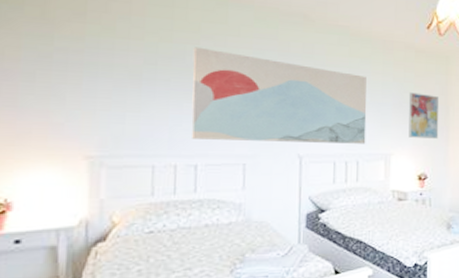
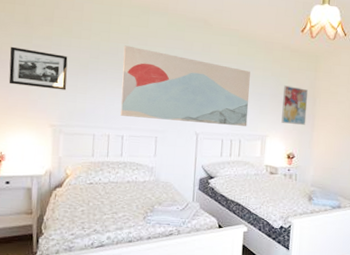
picture frame: none [16,50,110,109] -> present [8,46,68,90]

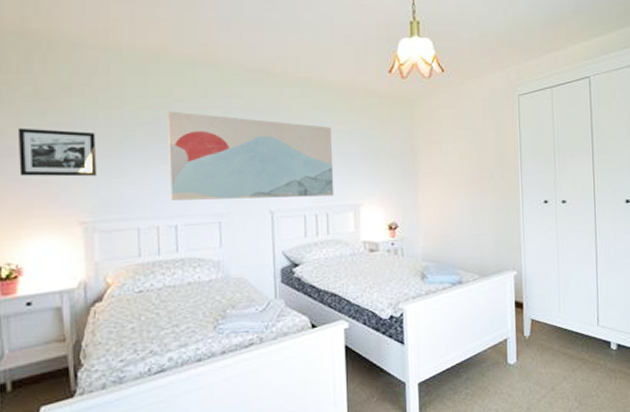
wall art: present [281,85,309,126] -> none [374,140,407,187]

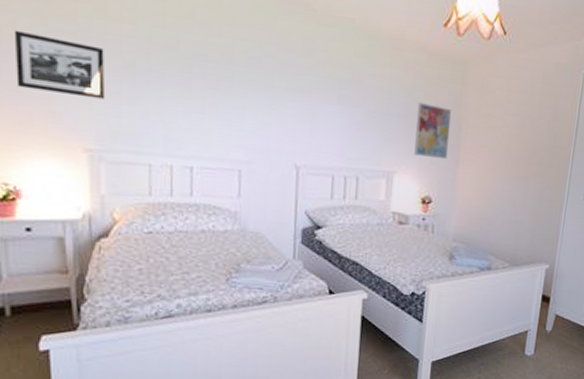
wall art: present [167,111,334,200] -> none [186,35,372,159]
wall art: none [374,140,407,187] -> present [414,102,452,160]

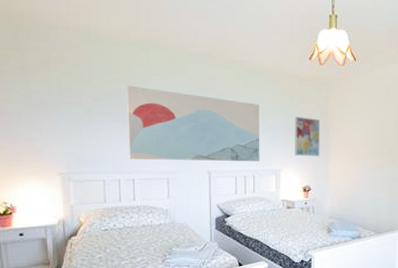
picture frame: present [14,30,106,100] -> none [8,94,71,137]
wall art: none [186,35,372,159] -> present [126,85,260,162]

